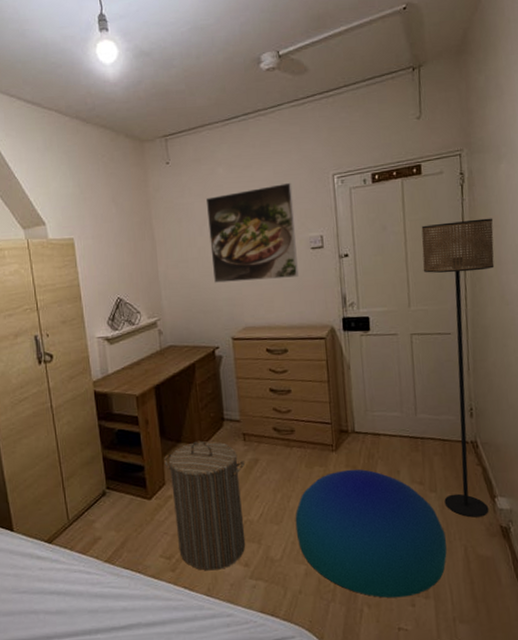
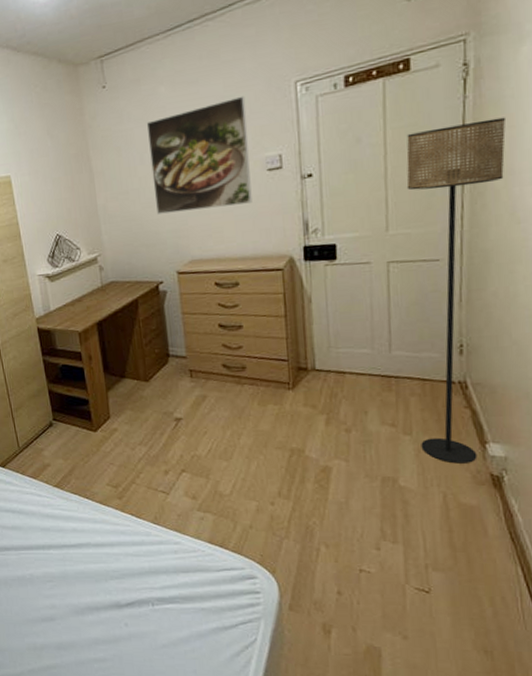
laundry hamper: present [164,440,246,571] -> none [108,376,193,501]
pouf: present [295,469,447,598] -> none [246,408,421,540]

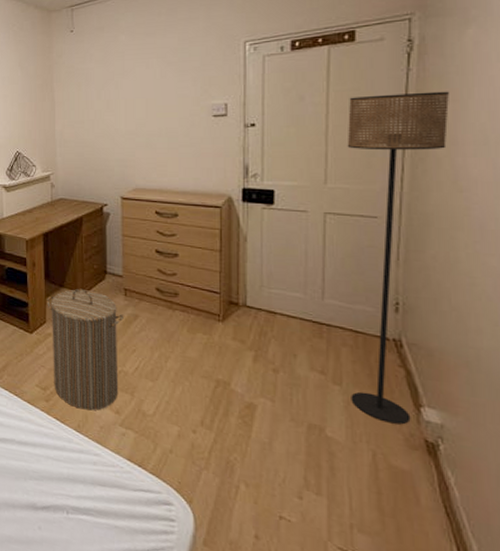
laundry hamper: none [108,376,193,501] -> present [47,288,125,411]
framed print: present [146,95,252,214] -> none [106,49,197,144]

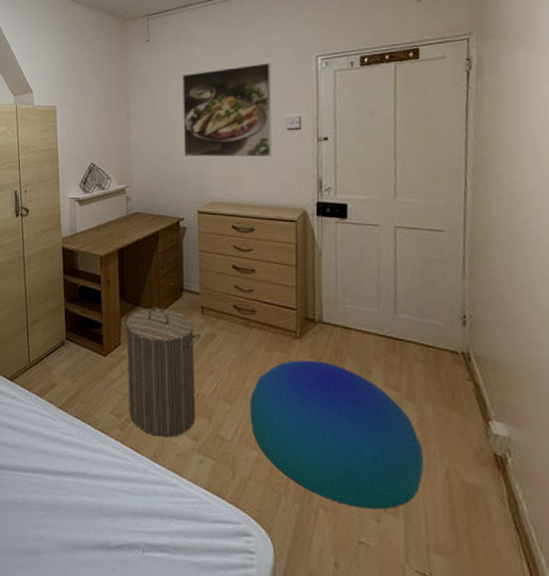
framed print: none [106,49,197,144] -> present [182,62,272,157]
pouf: none [171,342,349,488] -> present [249,360,423,510]
floor lamp: present [347,91,450,425] -> none [414,109,506,439]

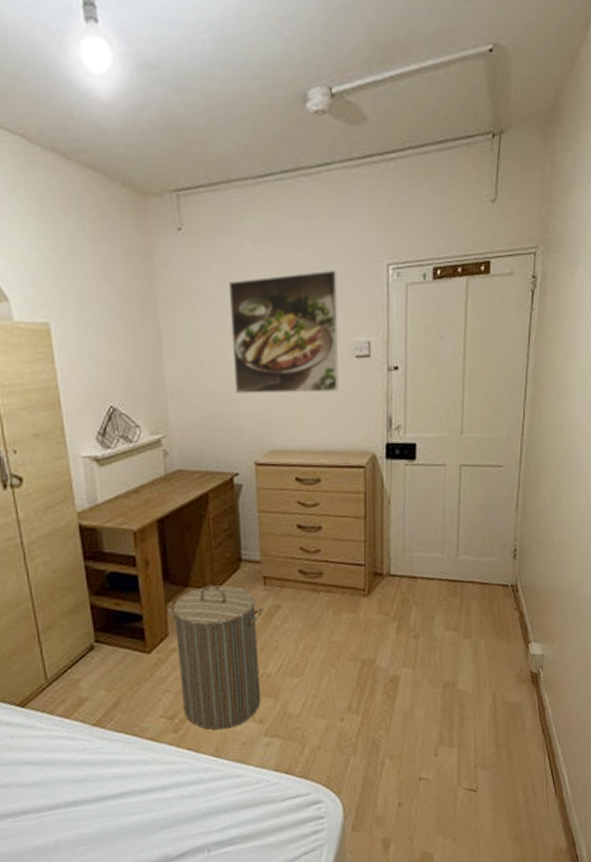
pouf: present [249,360,423,510] -> none [318,615,475,749]

